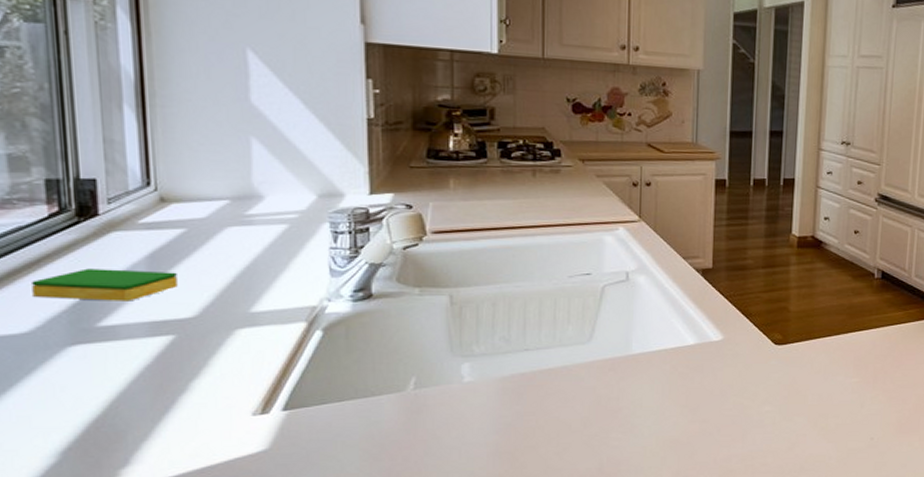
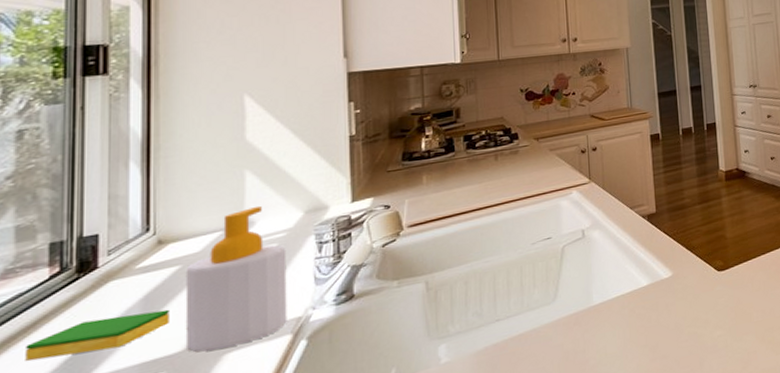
soap bottle: none [191,180,301,323] -> present [185,206,287,352]

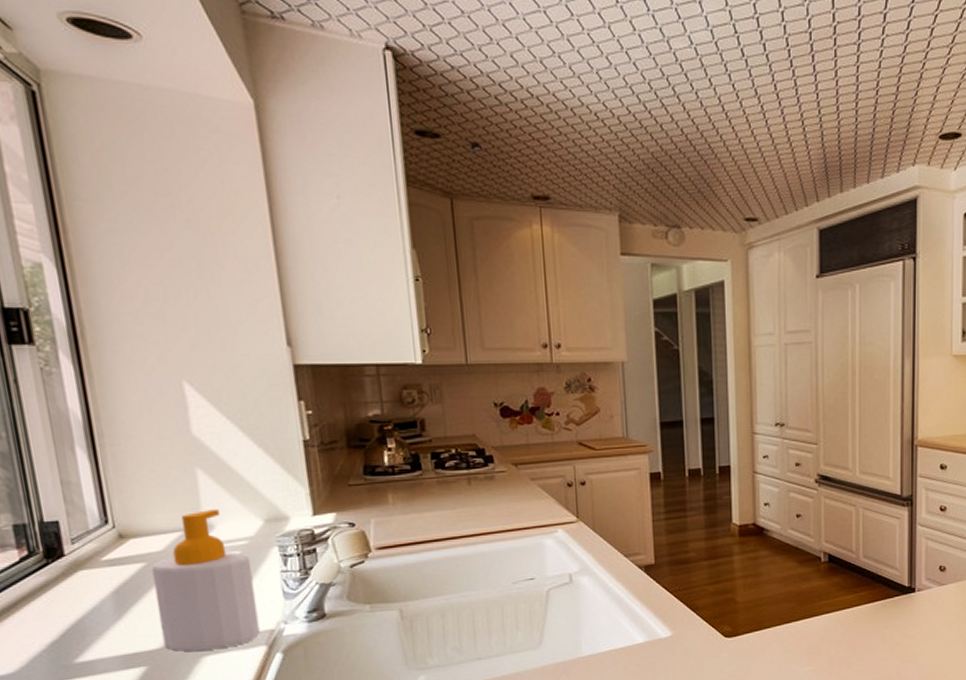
dish sponge: present [25,309,169,361] -> none [12,605,144,639]

